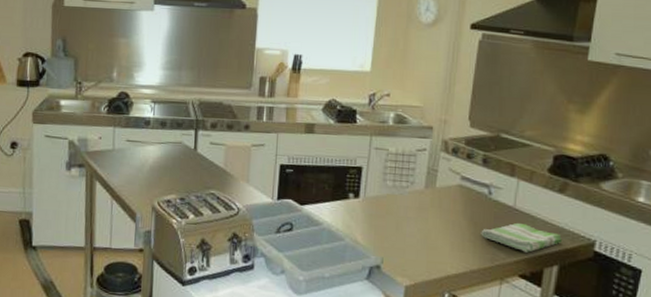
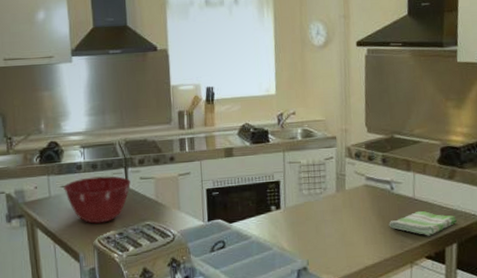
mixing bowl: none [128,134,199,185] -> present [63,176,130,224]

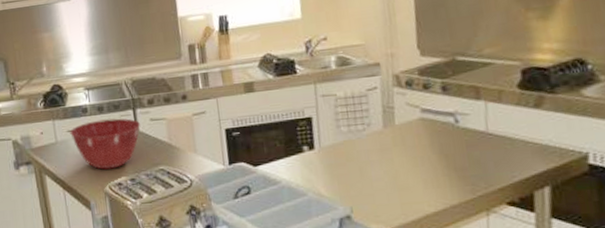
dish towel: present [389,210,457,236] -> none [454,147,549,178]

